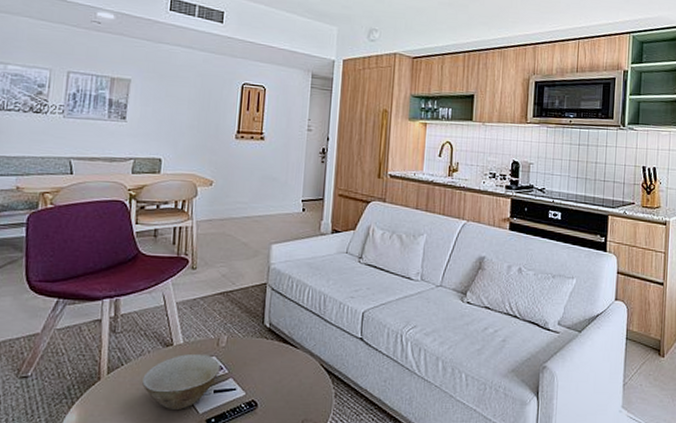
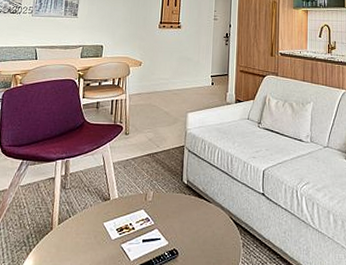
bowl: present [142,353,220,411] -> none [85,207,148,258]

